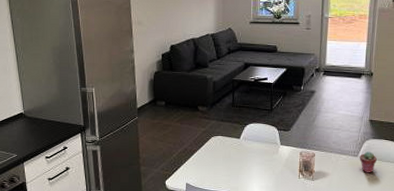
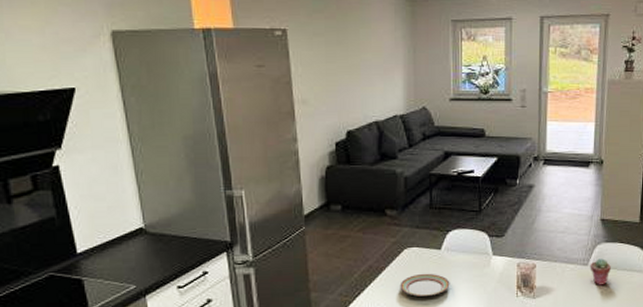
plate: none [207,156,246,174] -> present [400,273,450,296]

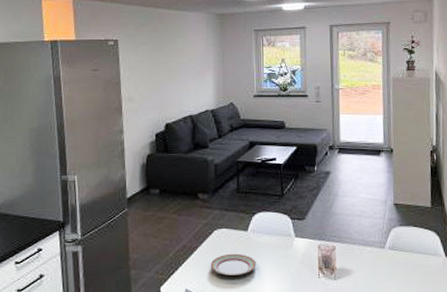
potted succulent: present [590,258,611,286] -> none [386,241,407,268]

